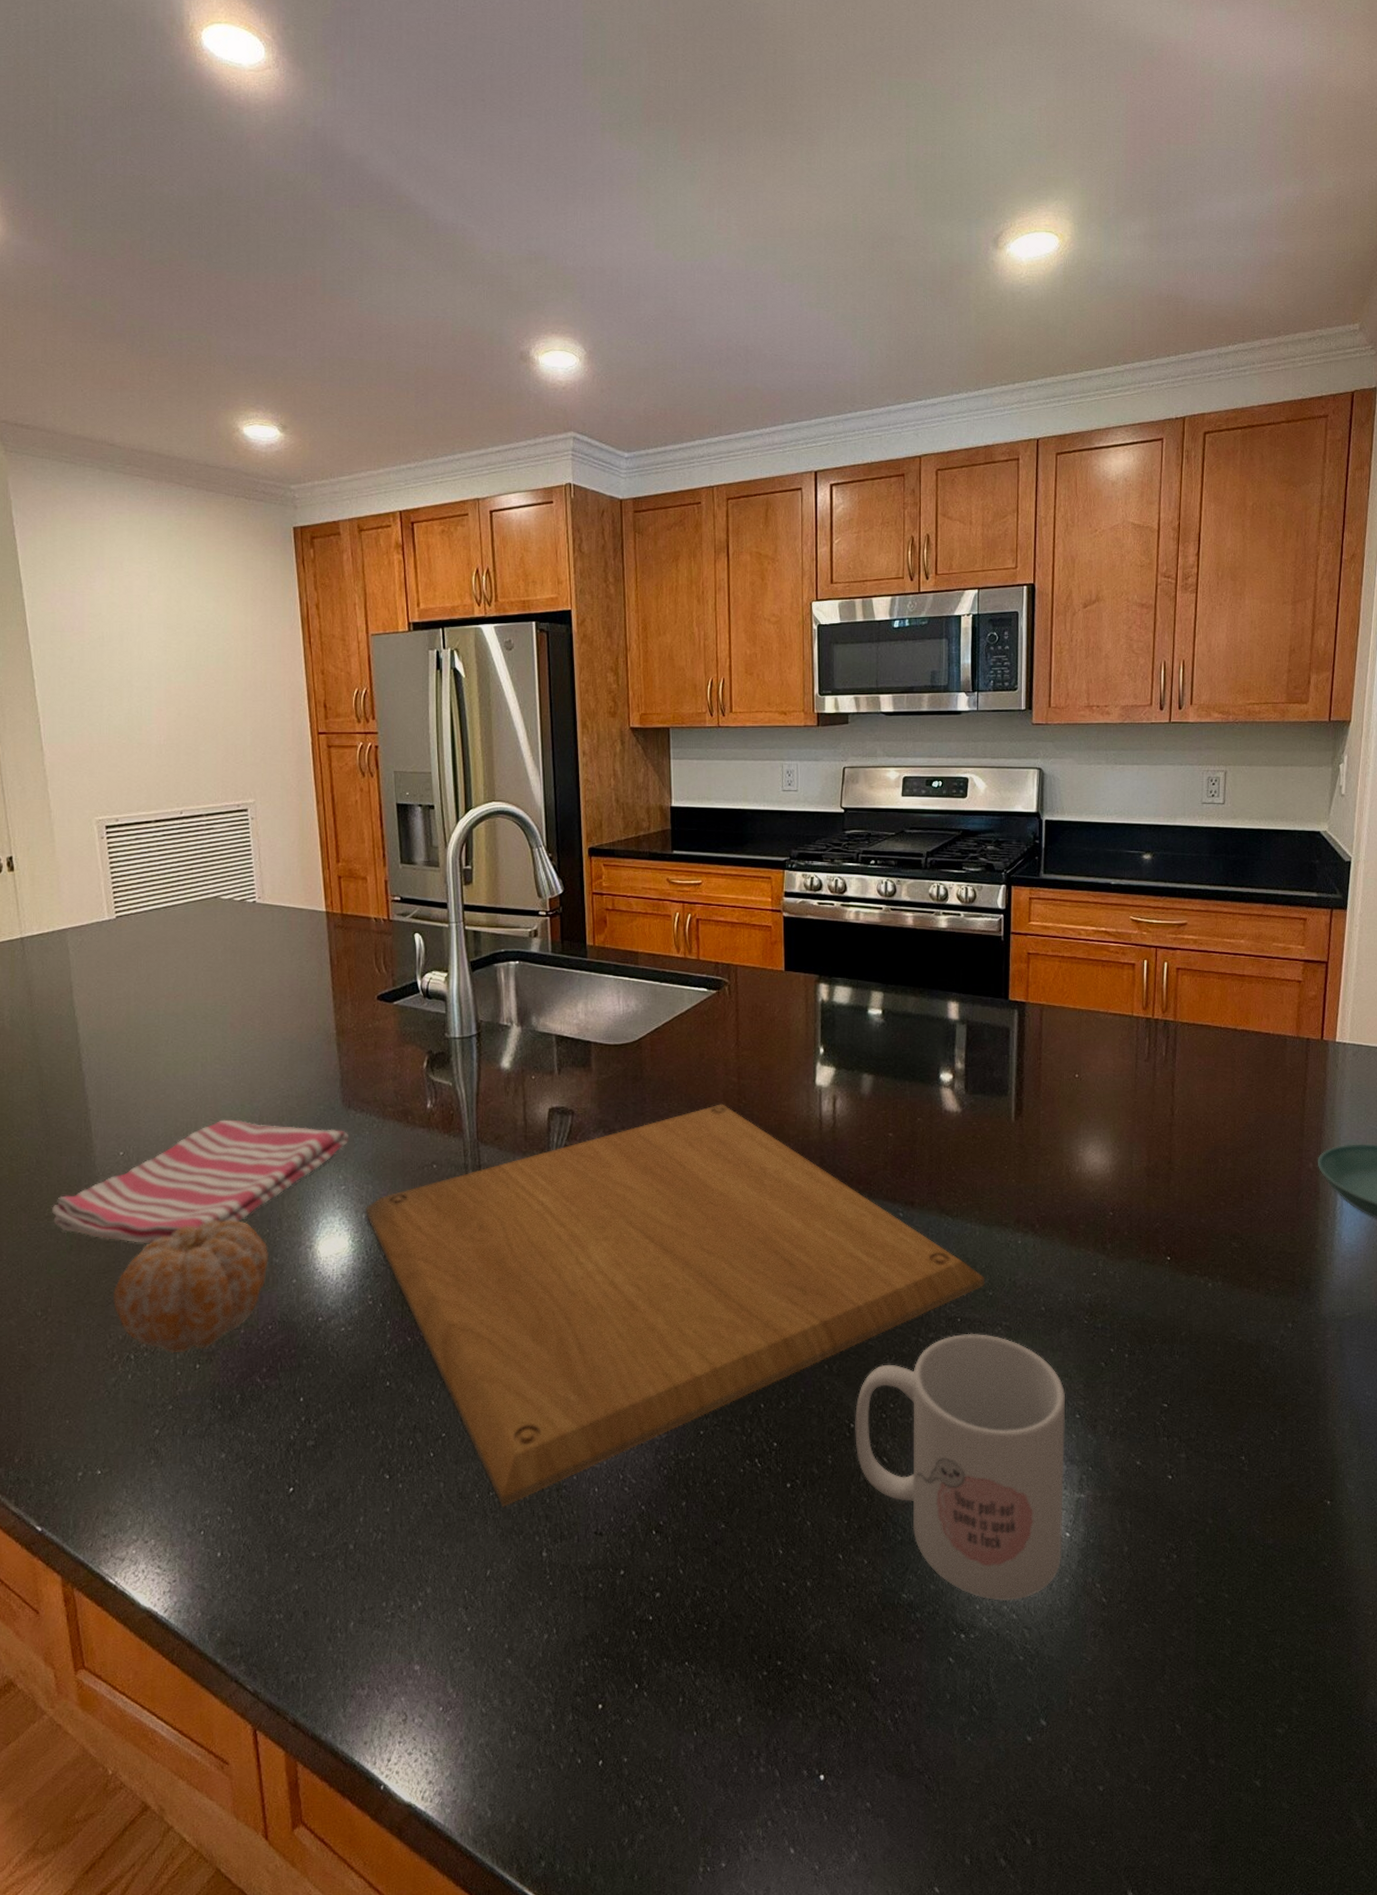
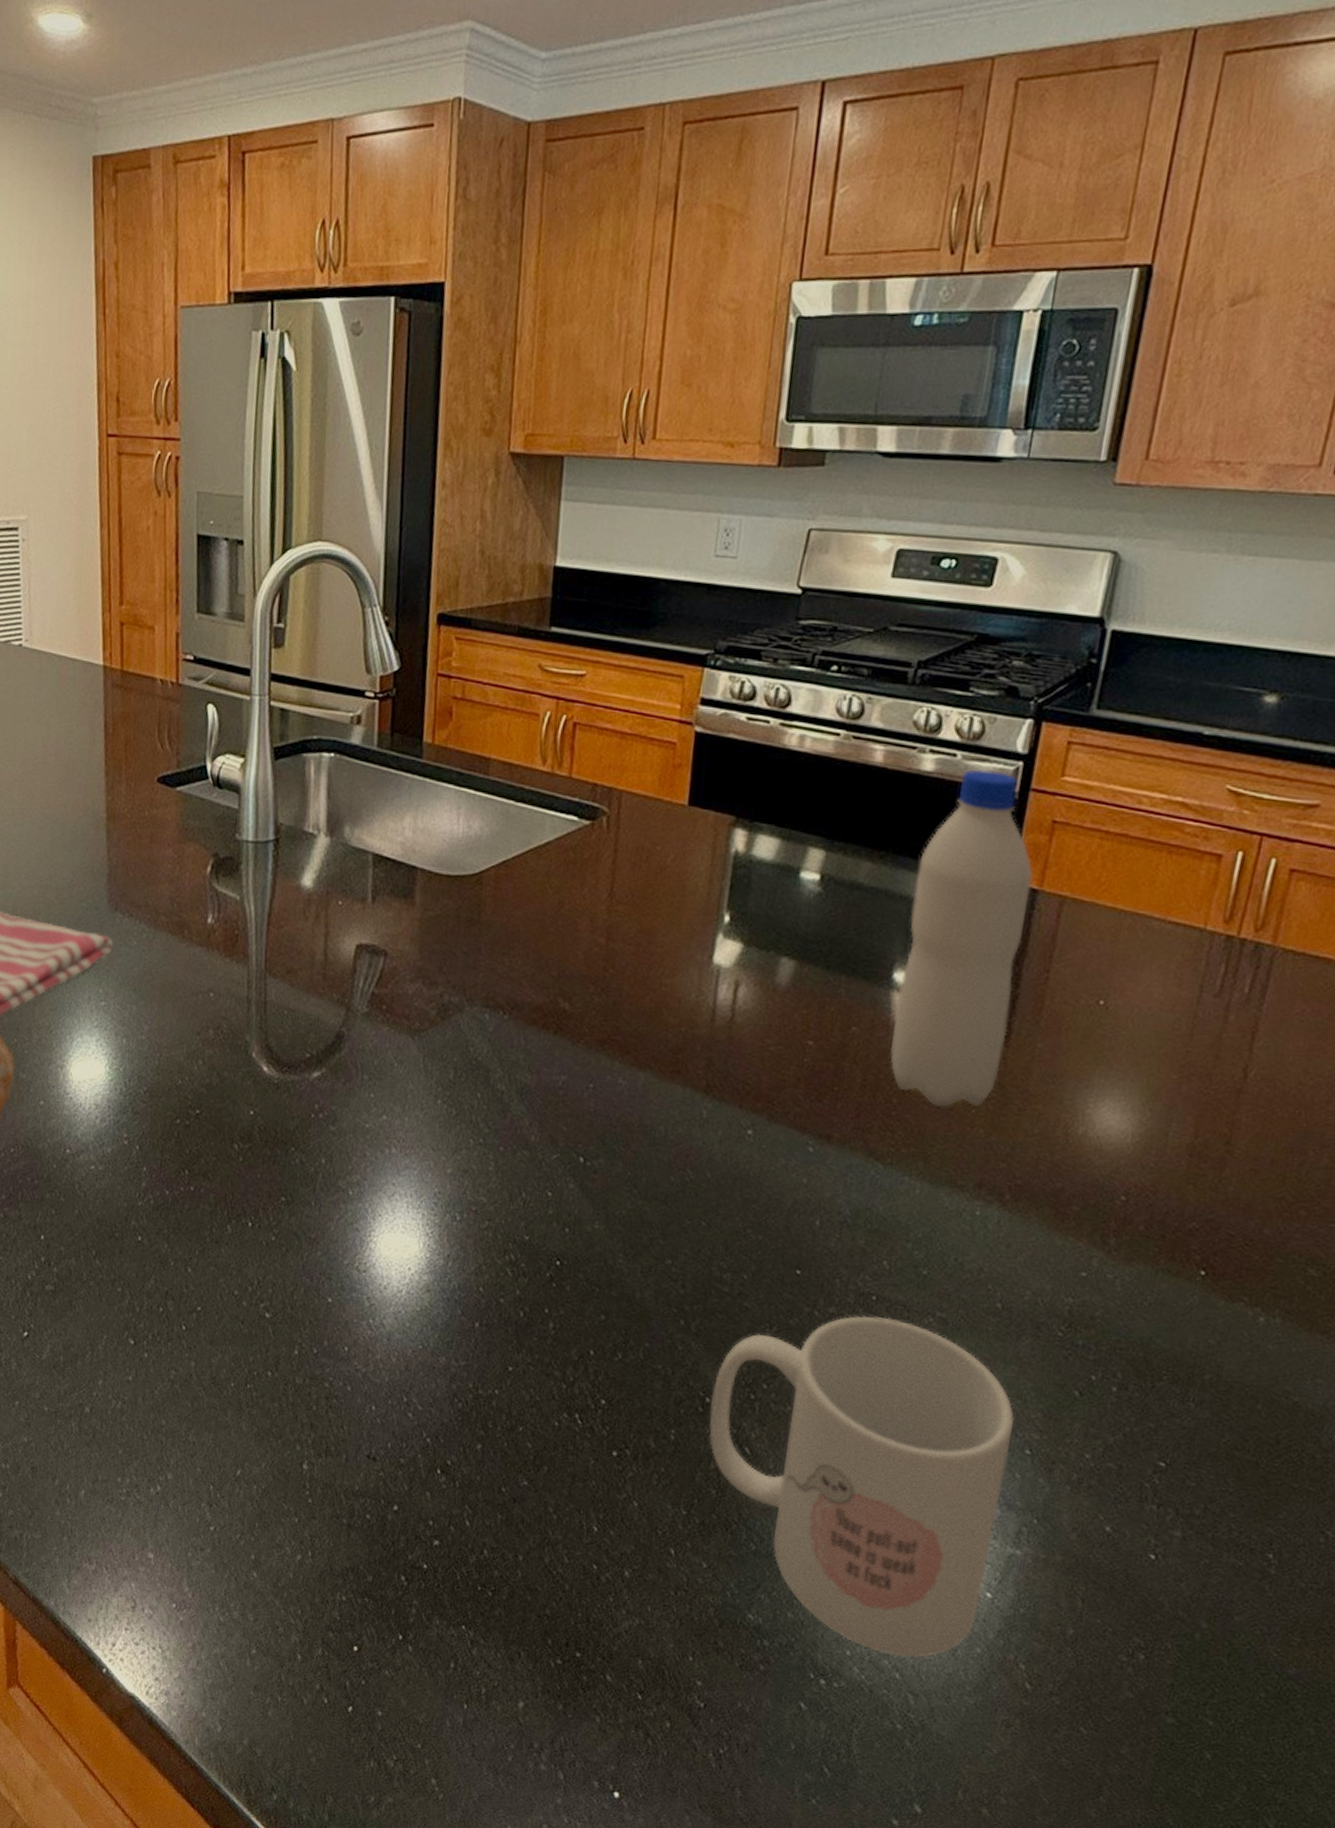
chopping board: present [366,1104,985,1507] -> none [127,969,920,1404]
water bottle: none [945,923,1021,1168] -> present [890,769,1033,1108]

